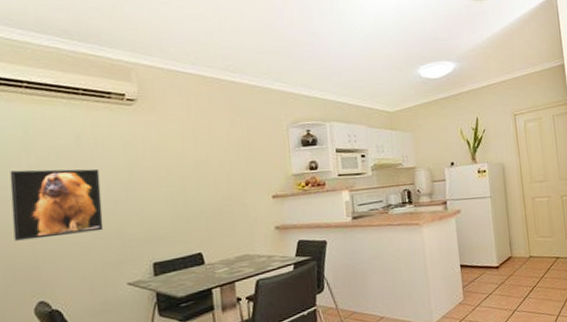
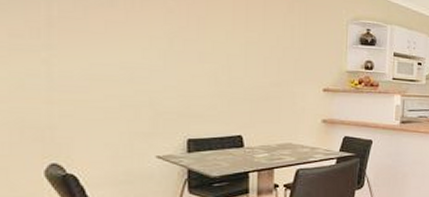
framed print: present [9,168,104,241] -> none [24,18,135,98]

